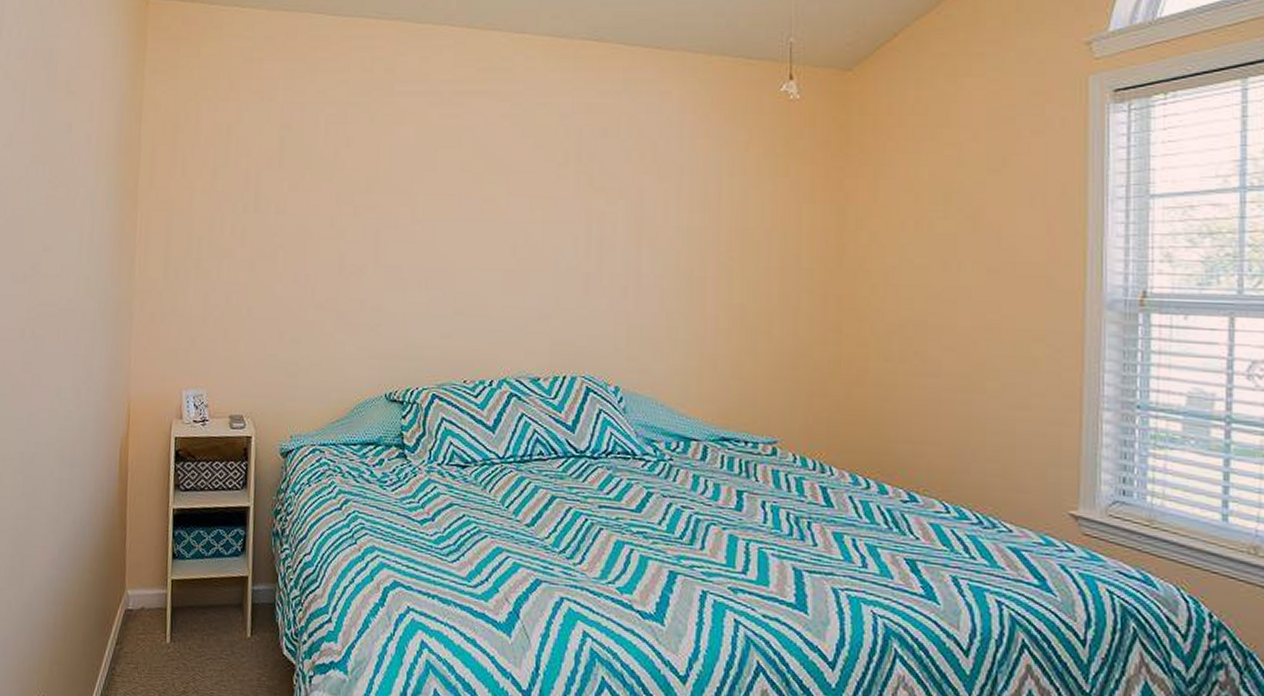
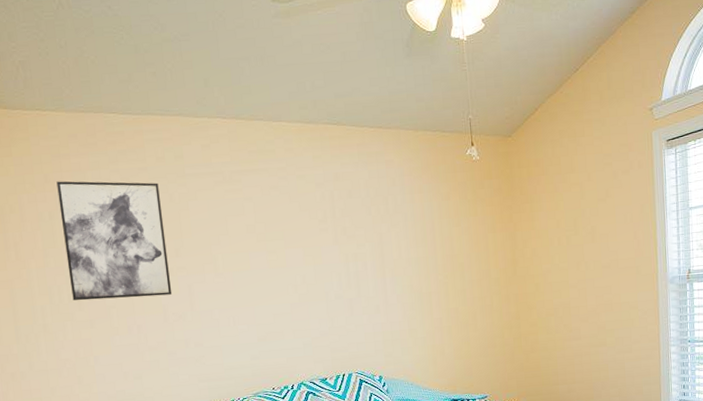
wall art: none [235,89,360,240] -> present [56,181,172,301]

